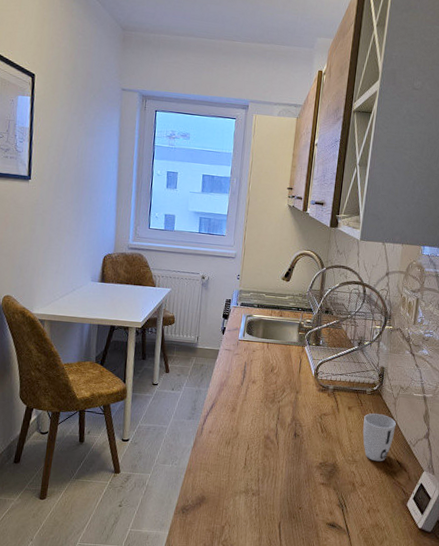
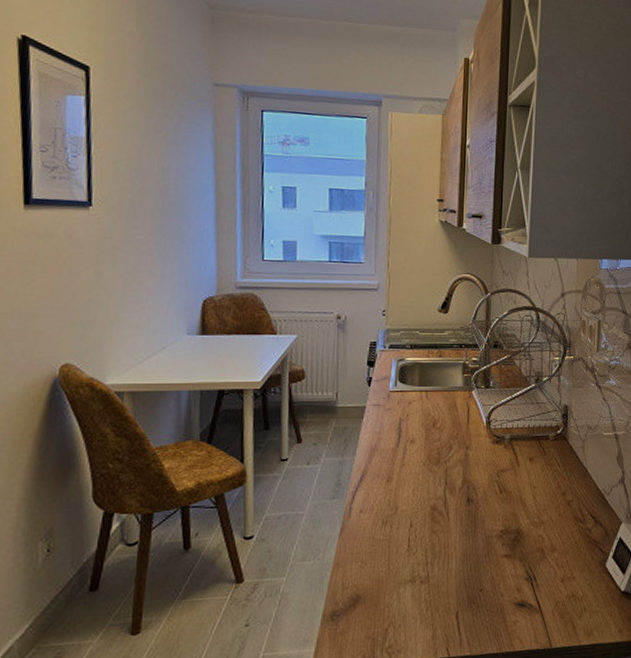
cup: present [362,413,396,462] -> none [548,462,586,520]

